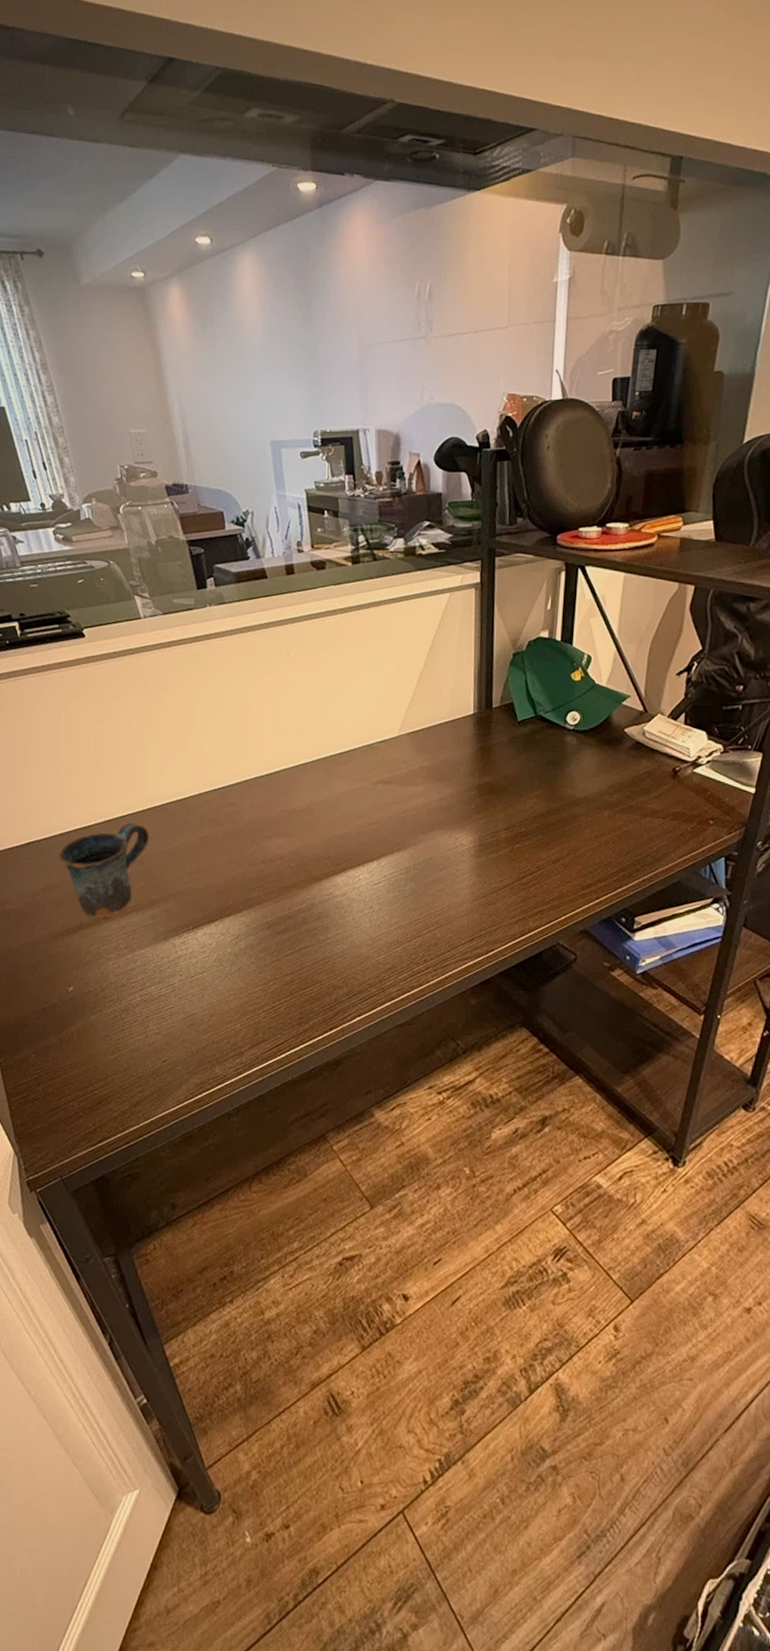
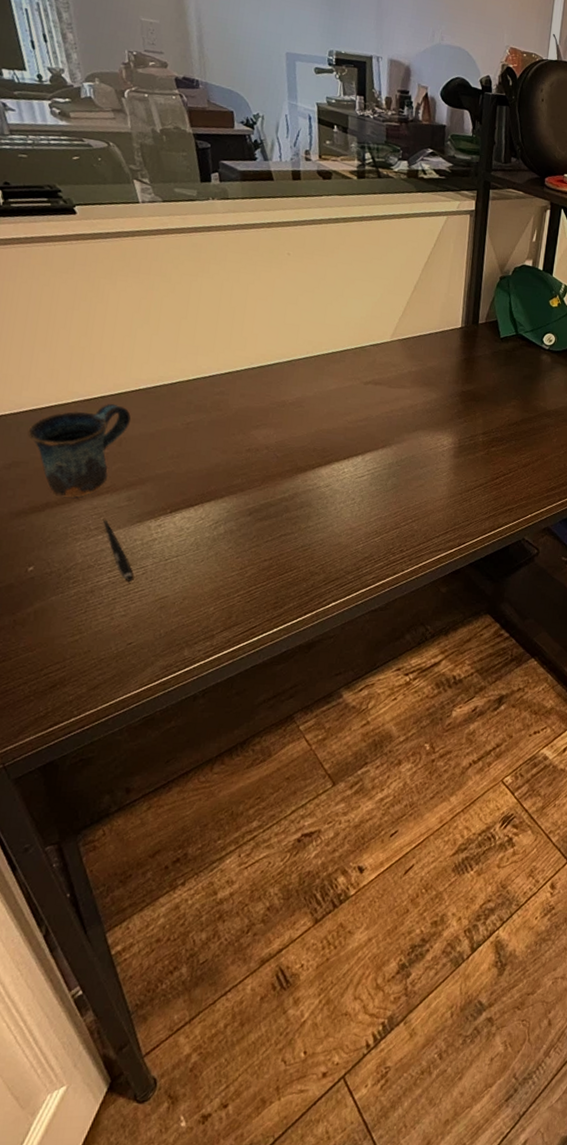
pen: none [132,938,163,999] -> present [103,519,133,582]

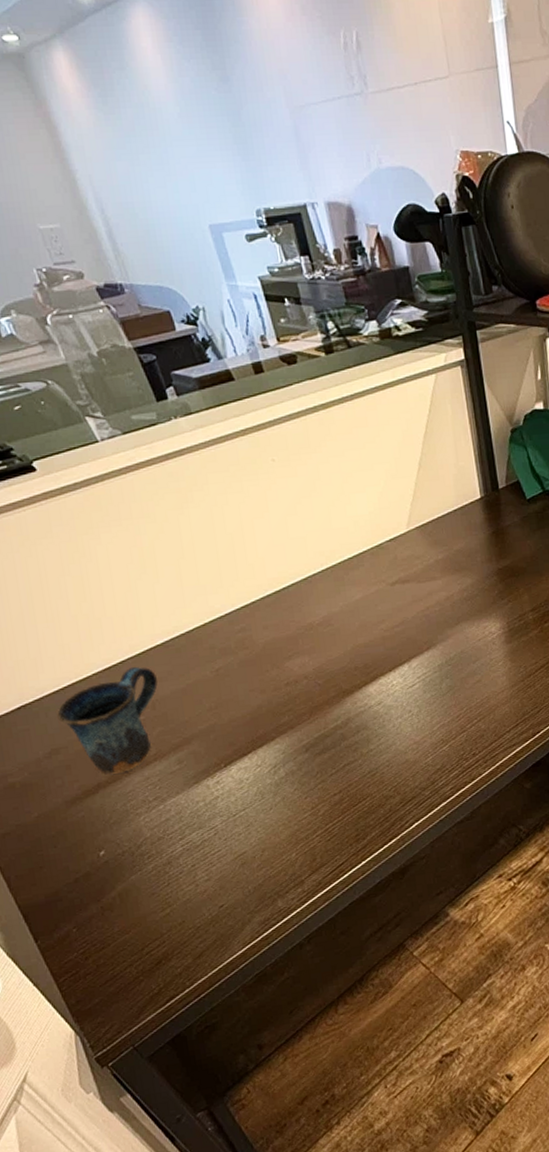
pen: present [103,519,133,582] -> none [160,788,206,845]

